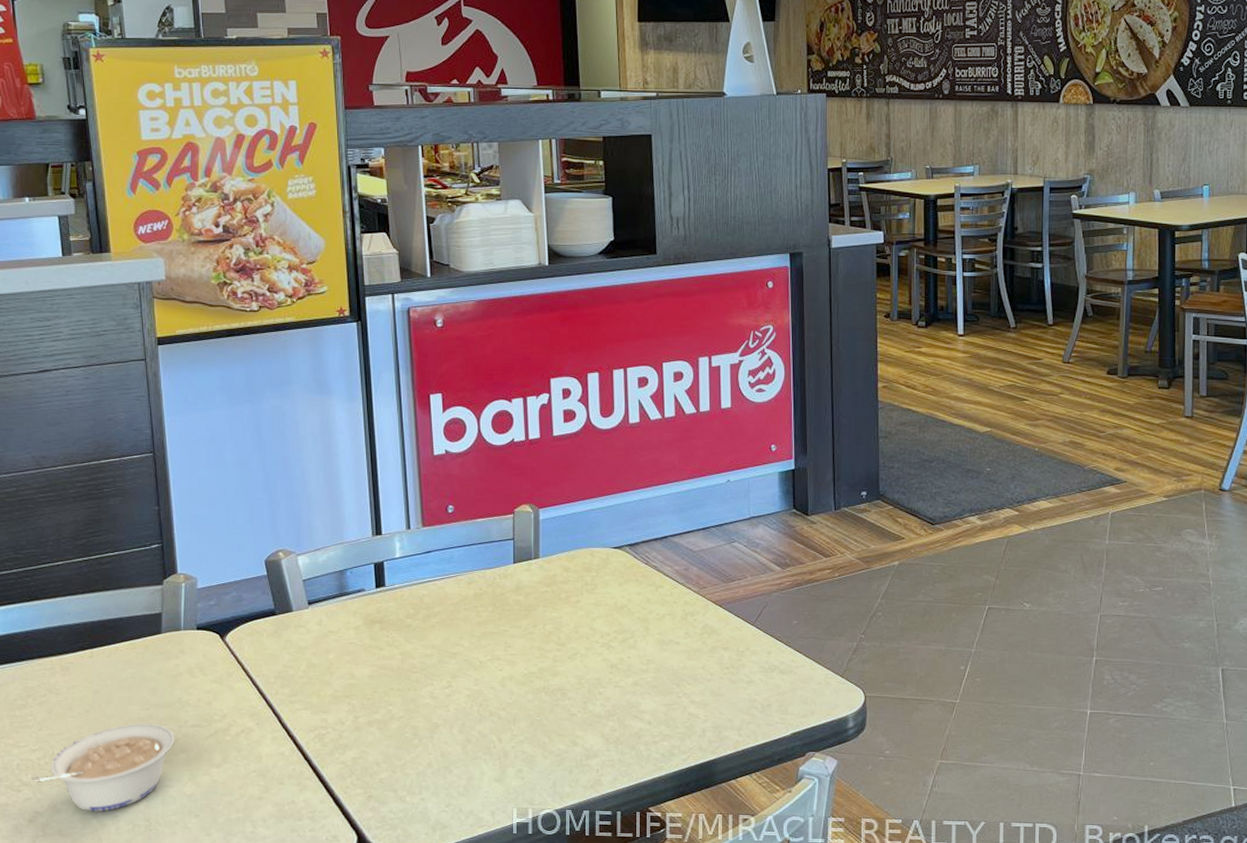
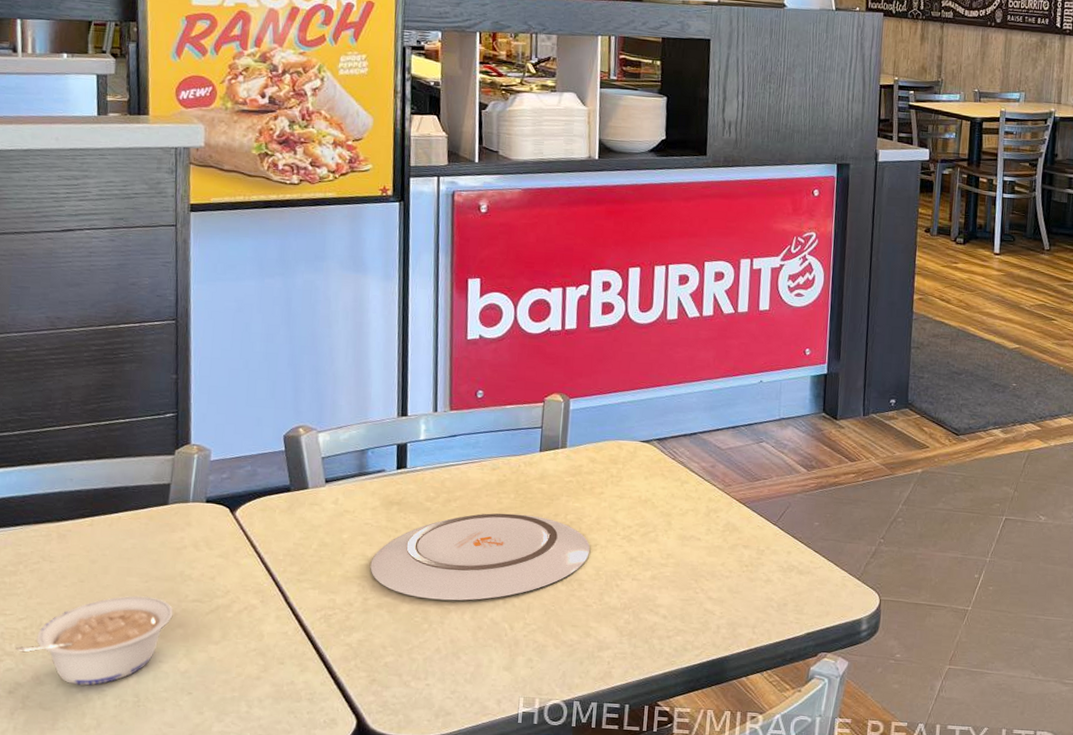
plate: none [358,626,571,716] -> present [370,513,591,601]

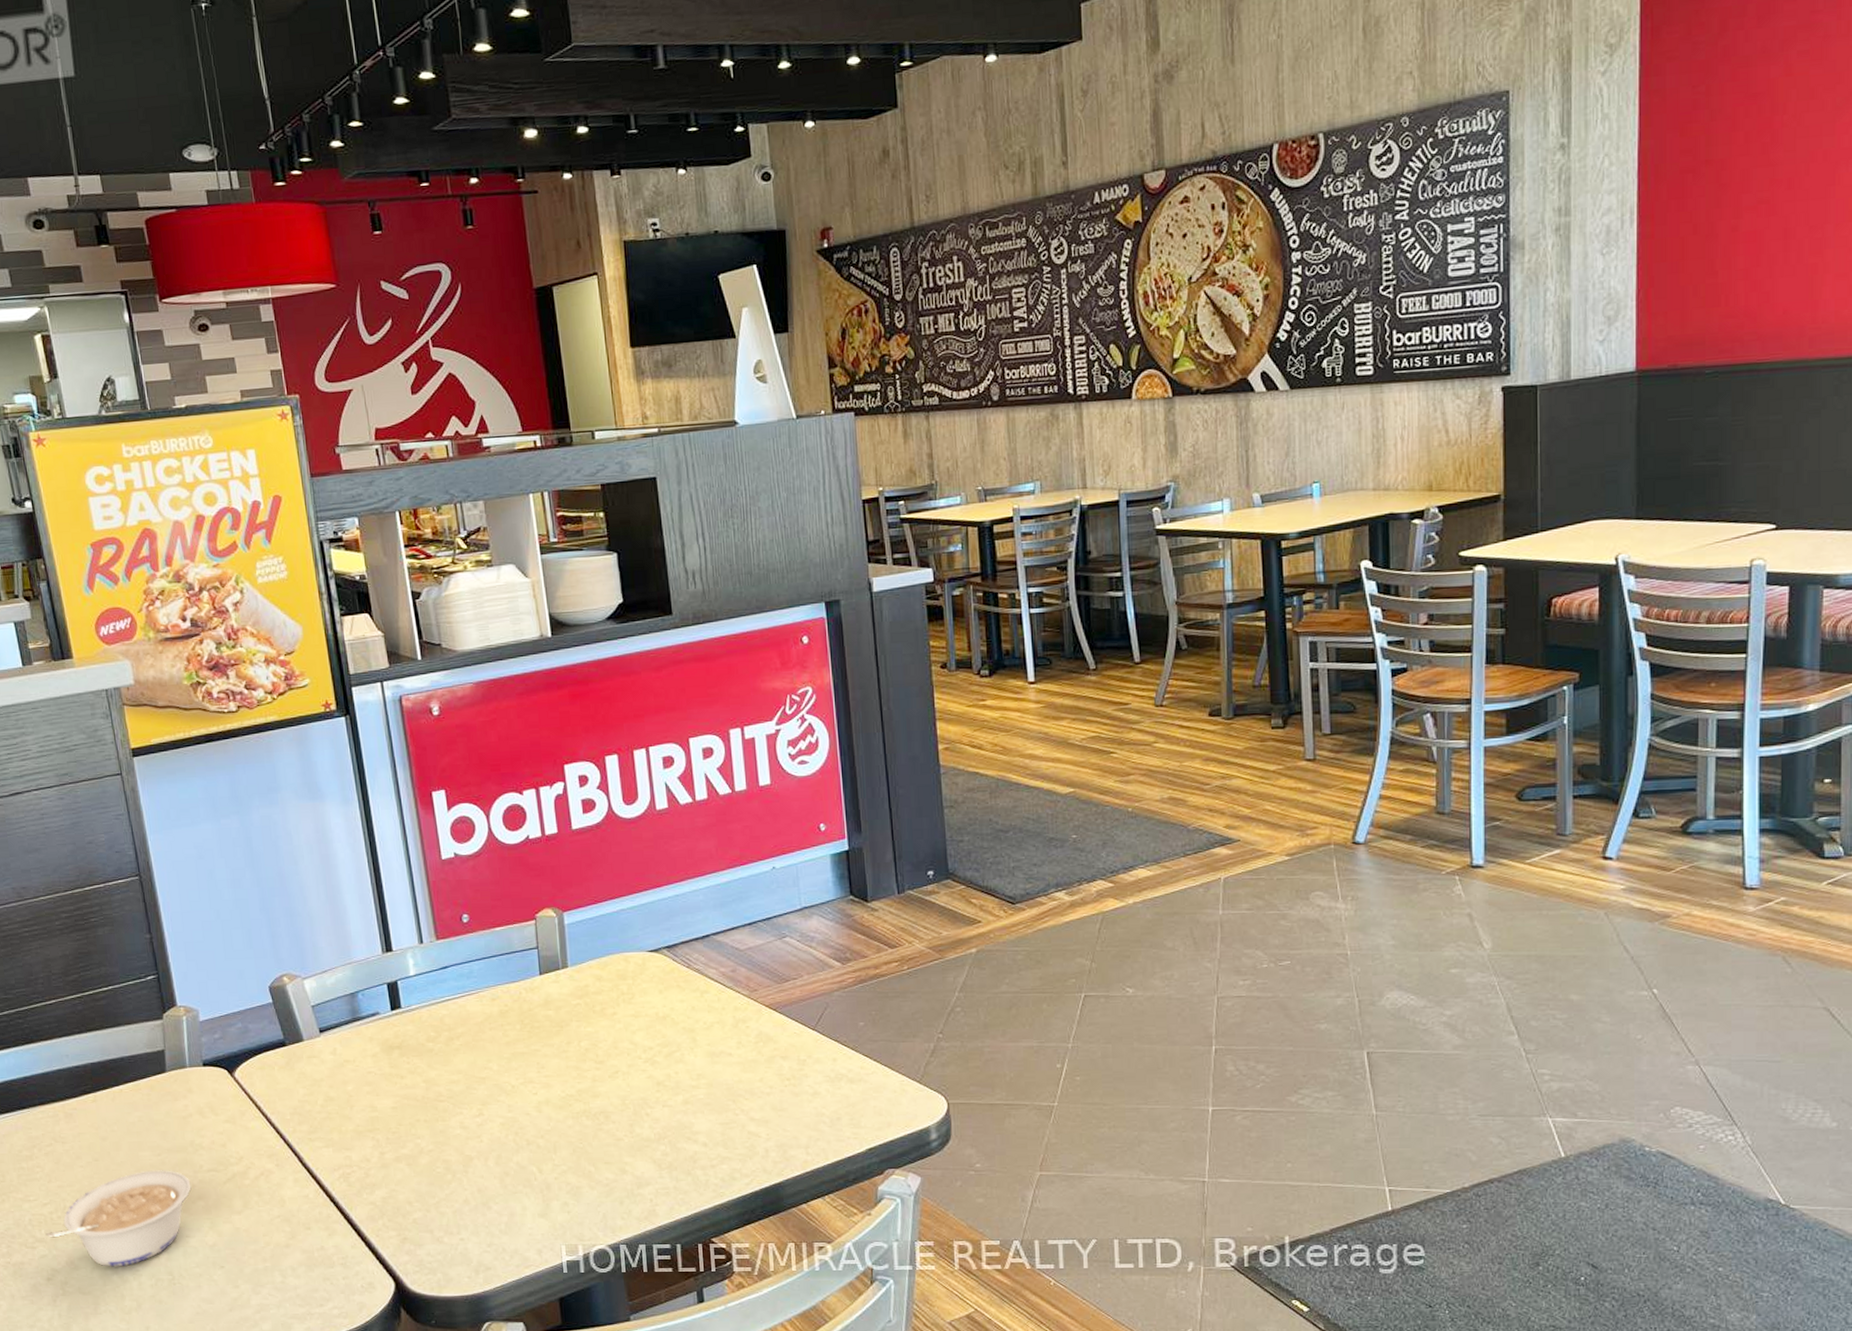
plate: present [370,513,591,601] -> none [381,1046,612,1148]

